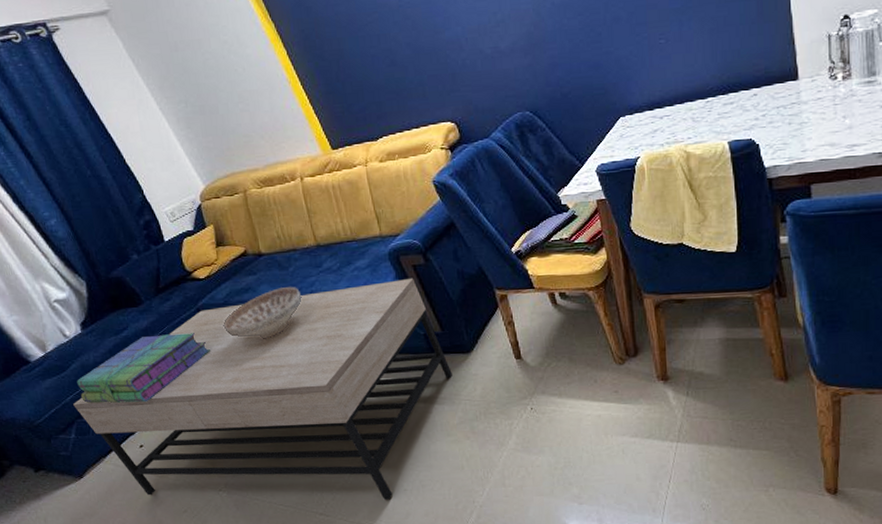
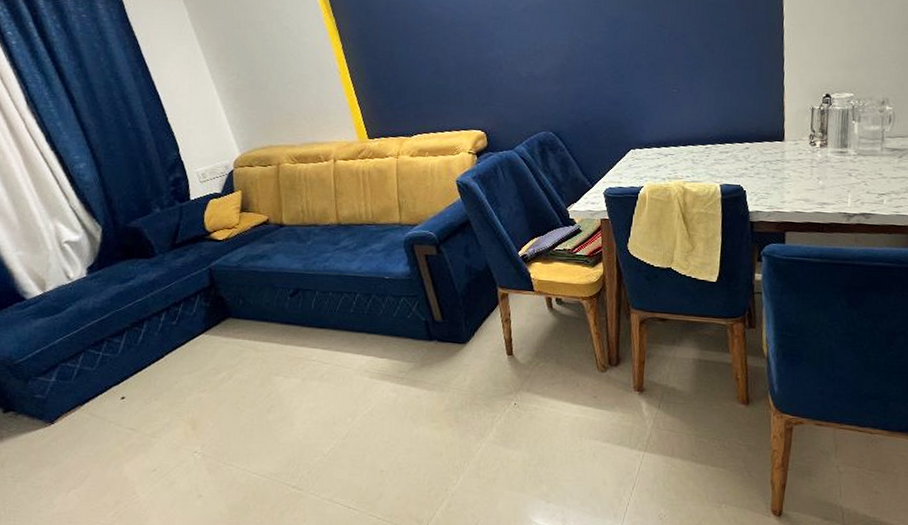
coffee table: present [73,277,452,500] -> none [61,266,446,479]
stack of books: present [77,333,210,403] -> none [70,288,214,354]
decorative bowl: present [223,286,302,339] -> none [231,258,315,307]

